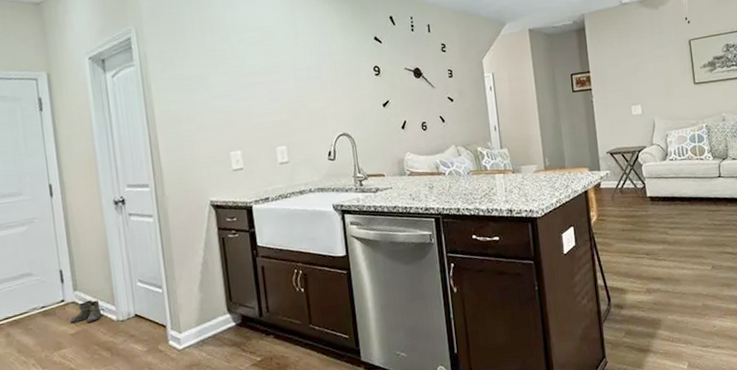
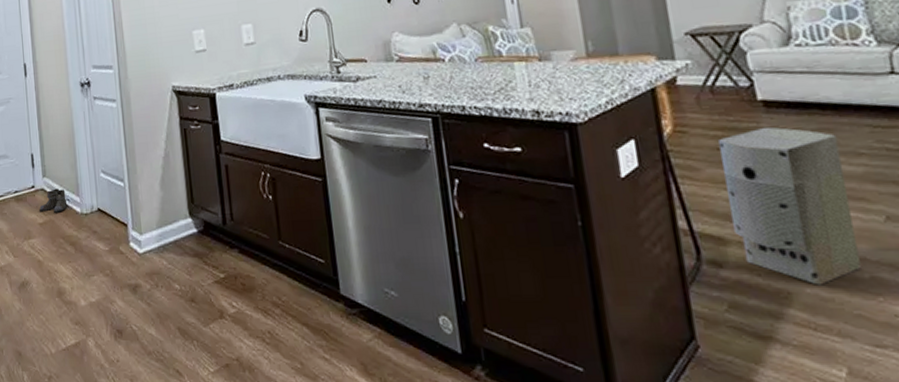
air purifier: none [624,214,698,313] -> present [719,126,861,285]

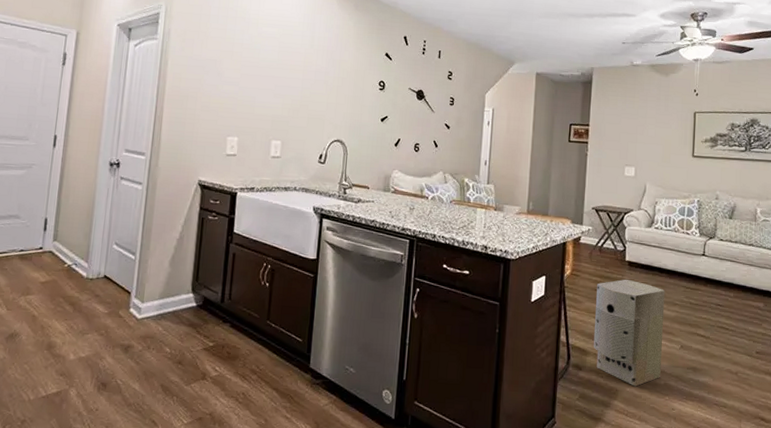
boots: present [39,188,68,213] -> none [43,252,75,275]

